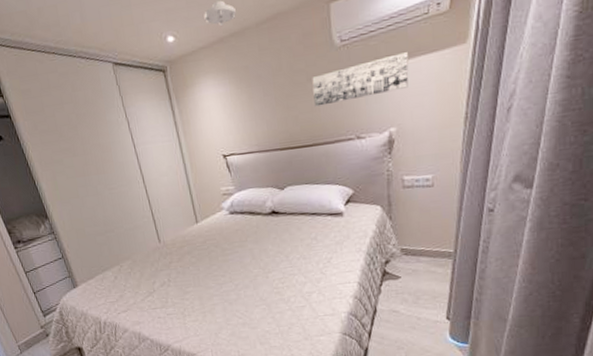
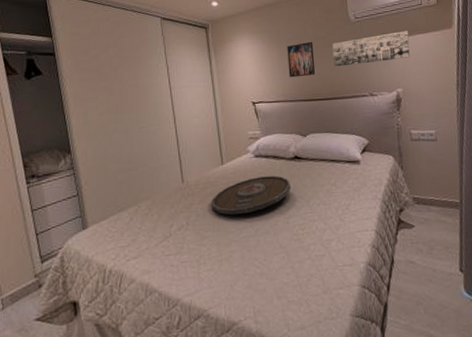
serving tray: none [189,232,269,272] -> present [211,175,291,216]
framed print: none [258,76,293,124] -> present [287,41,316,78]

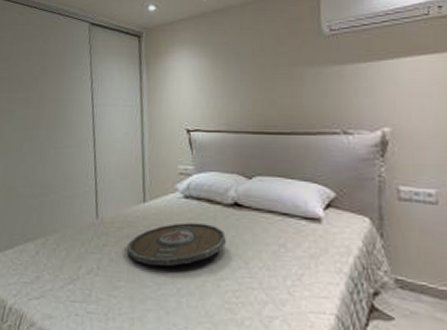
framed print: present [287,41,316,78] -> none [235,58,271,103]
wall art: present [332,31,410,67] -> none [295,50,406,93]

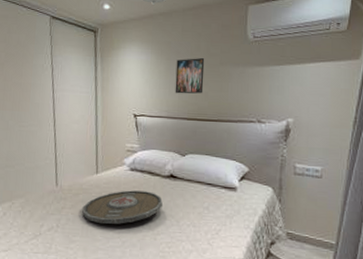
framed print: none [235,58,271,103] -> present [175,57,205,94]

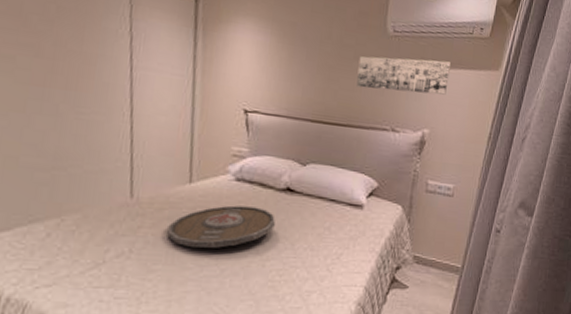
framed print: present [175,57,205,94] -> none [298,46,337,92]
wall art: none [224,57,309,88] -> present [356,56,450,95]

